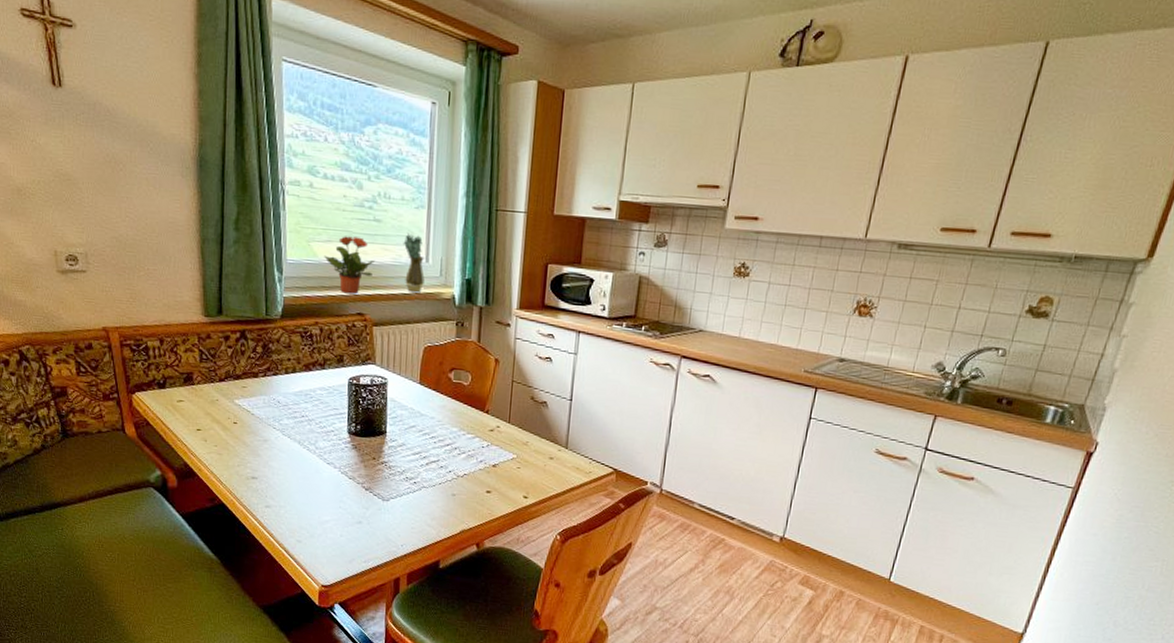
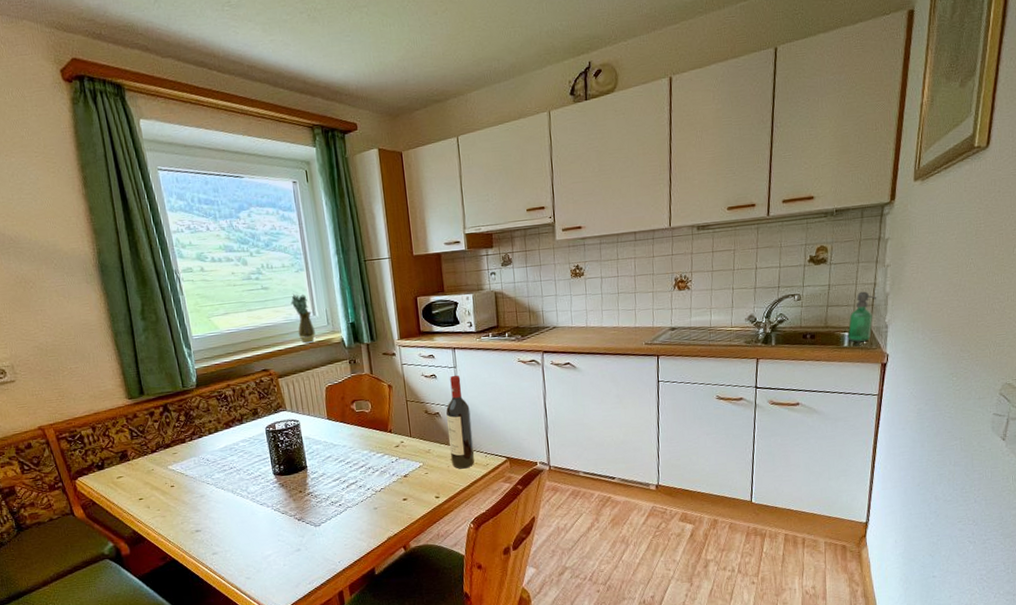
potted plant: present [324,236,375,294] -> none [224,305,269,355]
wine bottle: none [549,362,583,472] -> present [446,375,475,469]
soap dispenser: none [1052,361,1101,422] -> present [847,291,877,343]

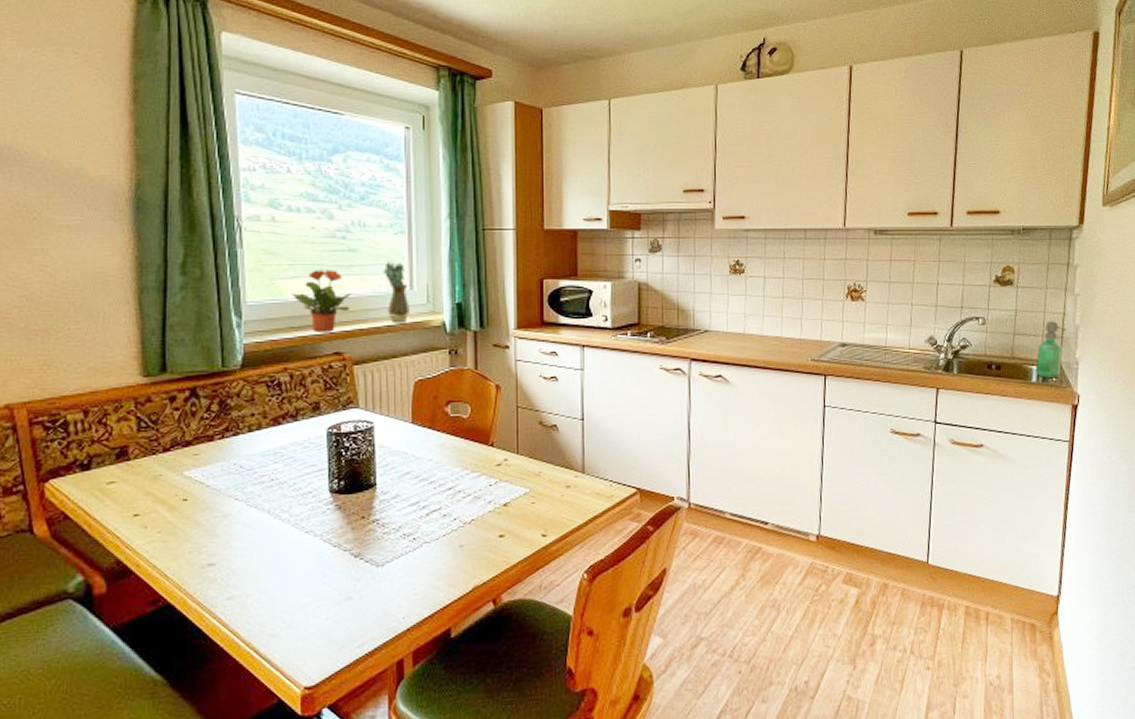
potted plant: none [224,305,269,355] -> present [292,270,351,333]
wine bottle: present [446,375,475,469] -> none [565,379,597,500]

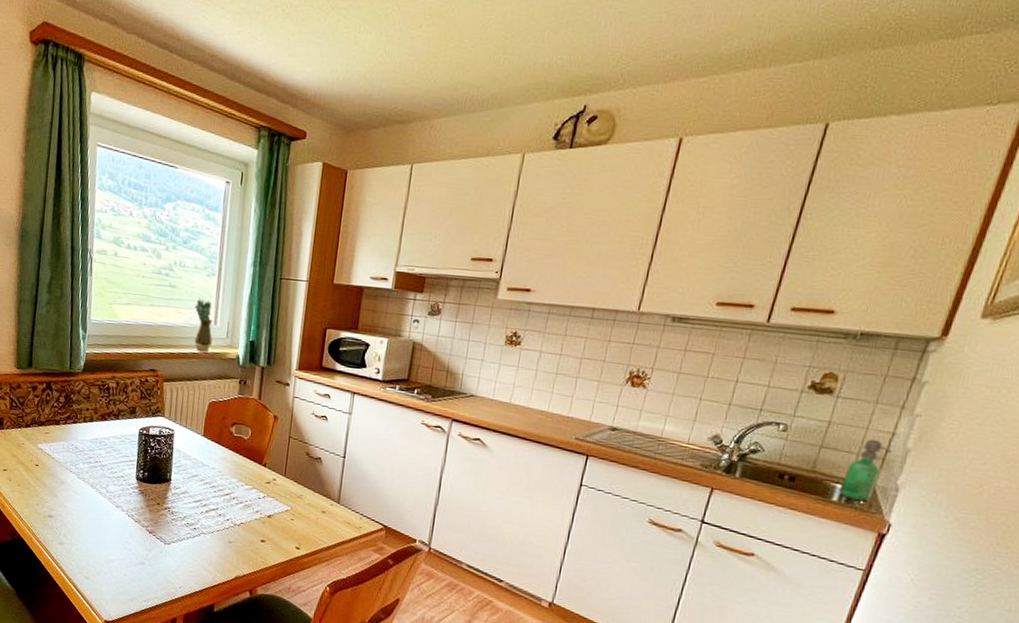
potted plant: present [292,270,351,333] -> none [124,299,168,352]

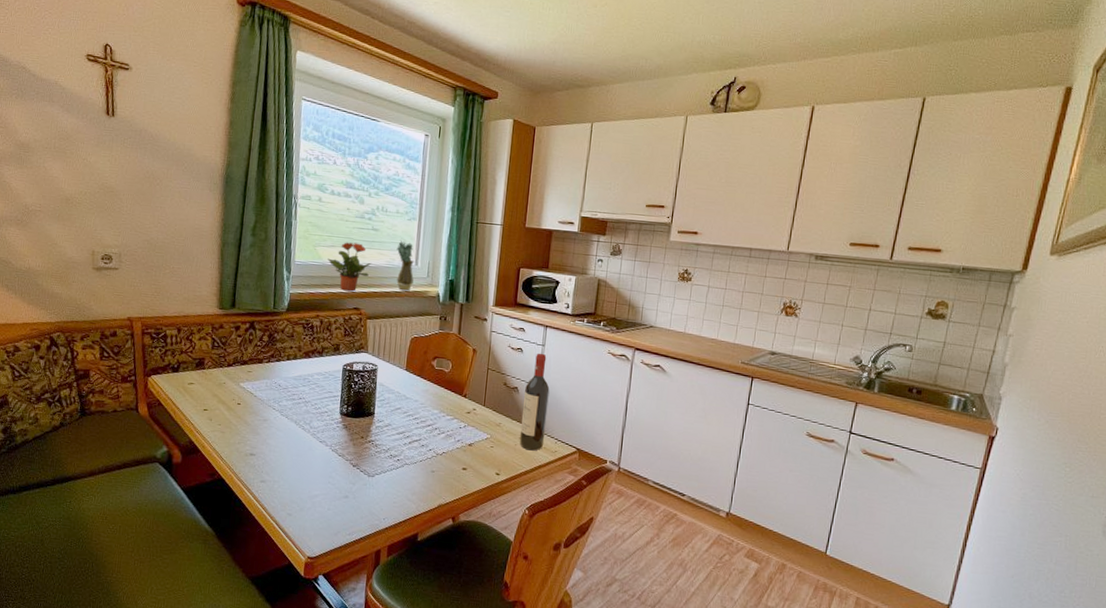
potted plant: none [124,299,168,352] -> present [328,242,371,291]
wine bottle: none [321,421,356,526] -> present [519,353,550,451]
soap dispenser: present [839,439,893,502] -> none [956,356,994,410]

